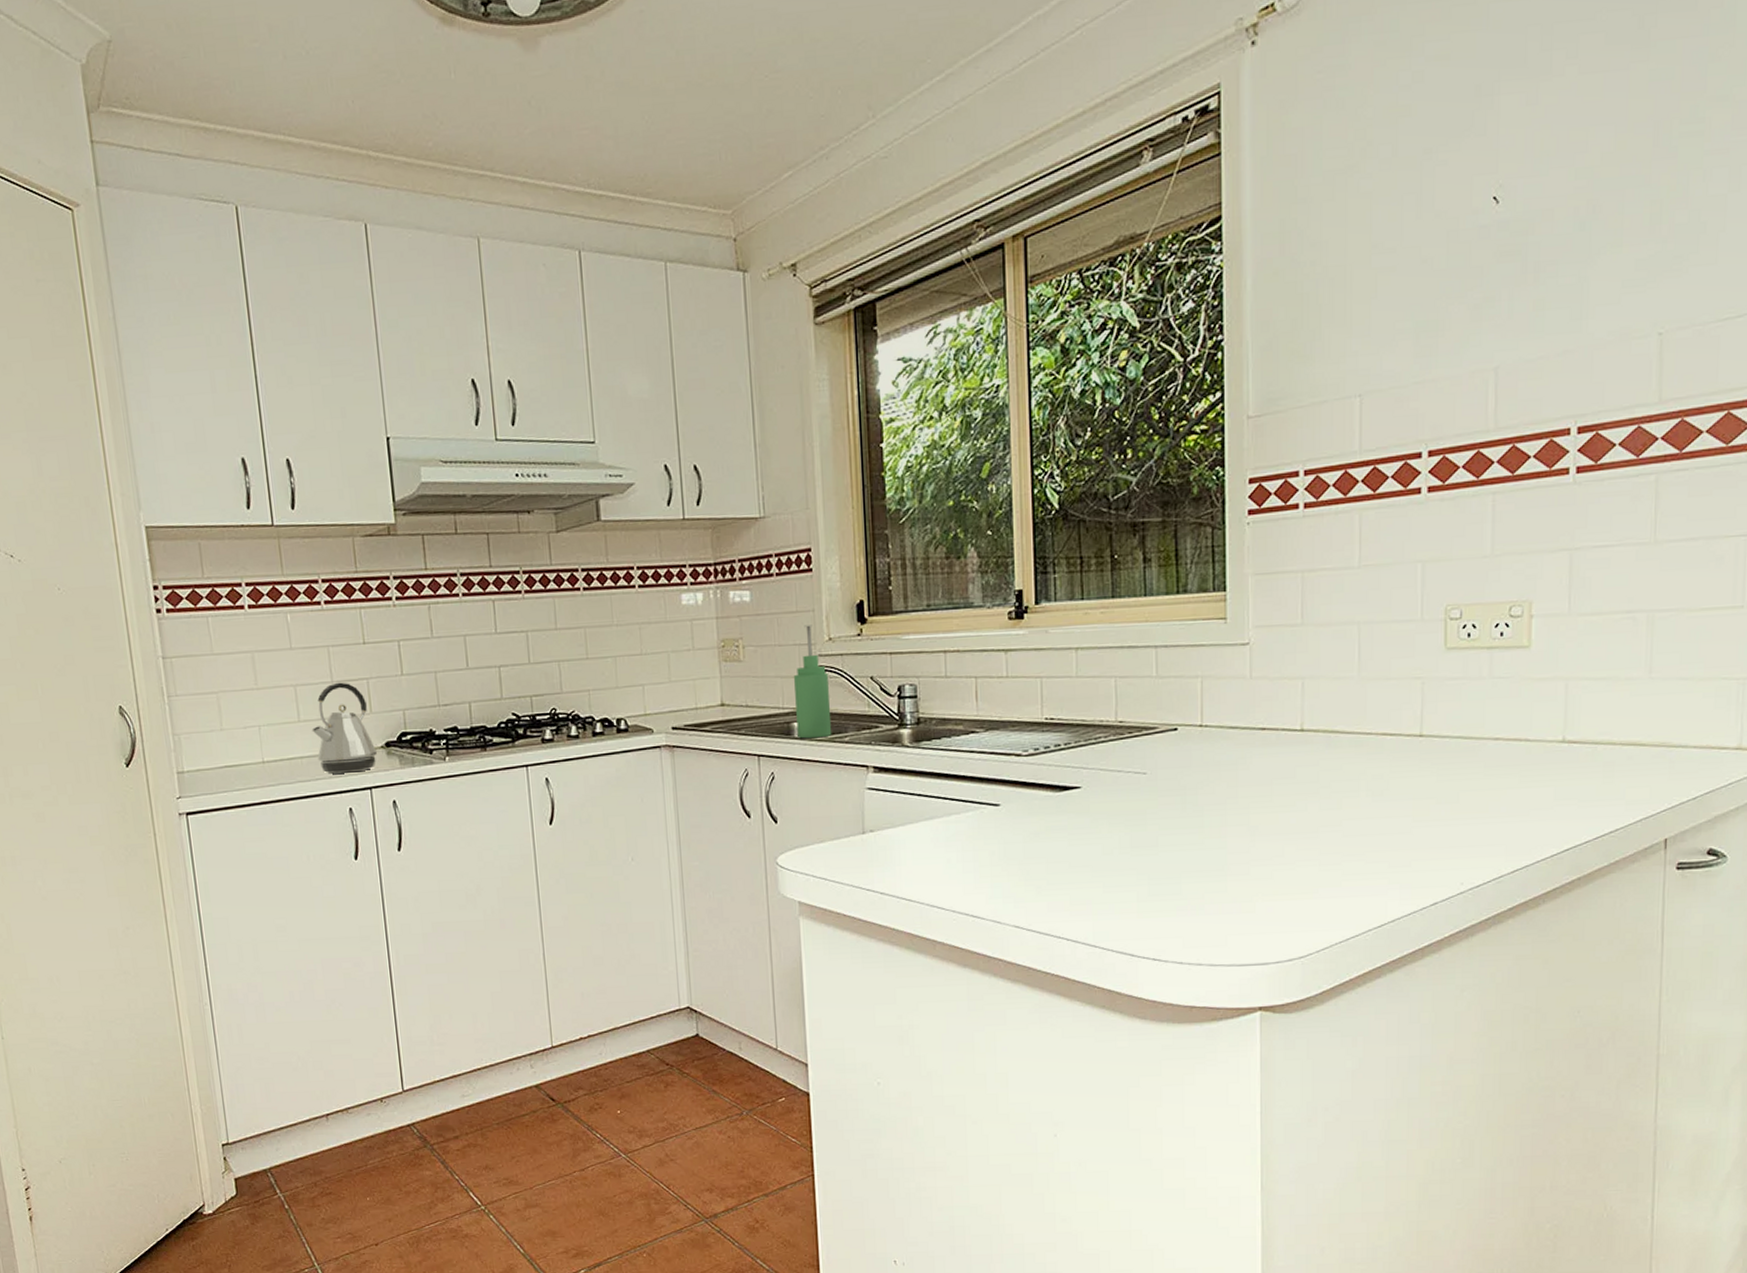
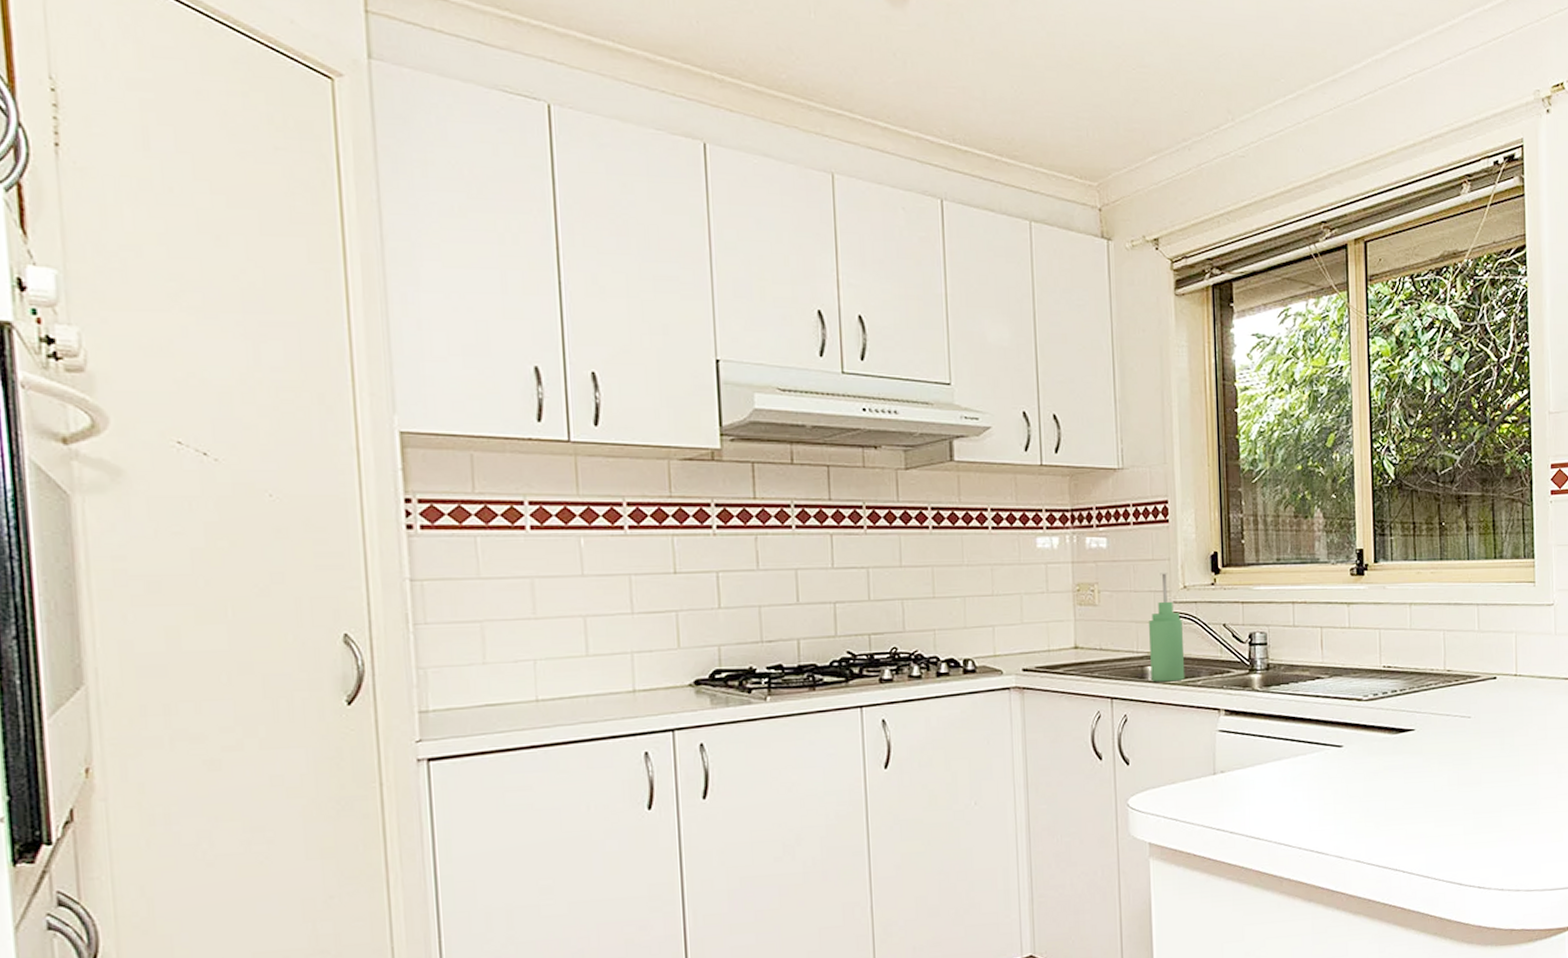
kettle: present [311,682,377,774] -> none [603,614,683,714]

